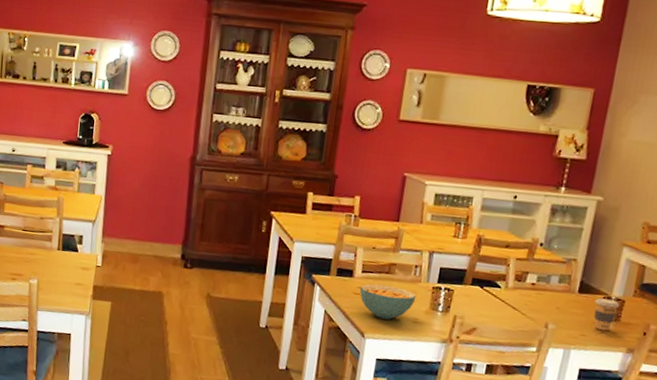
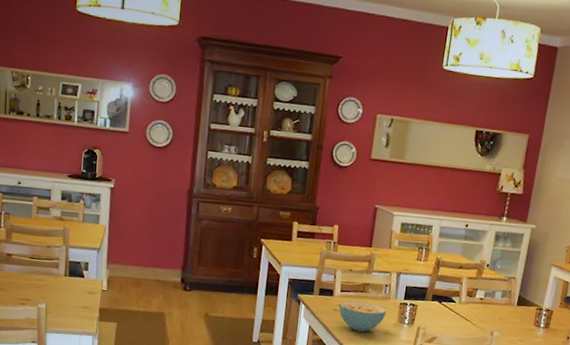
coffee cup: present [594,298,619,332] -> none [529,309,549,337]

